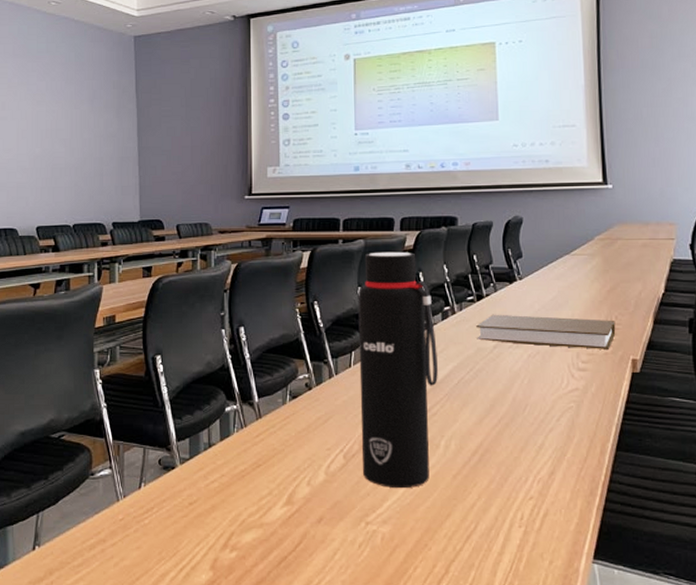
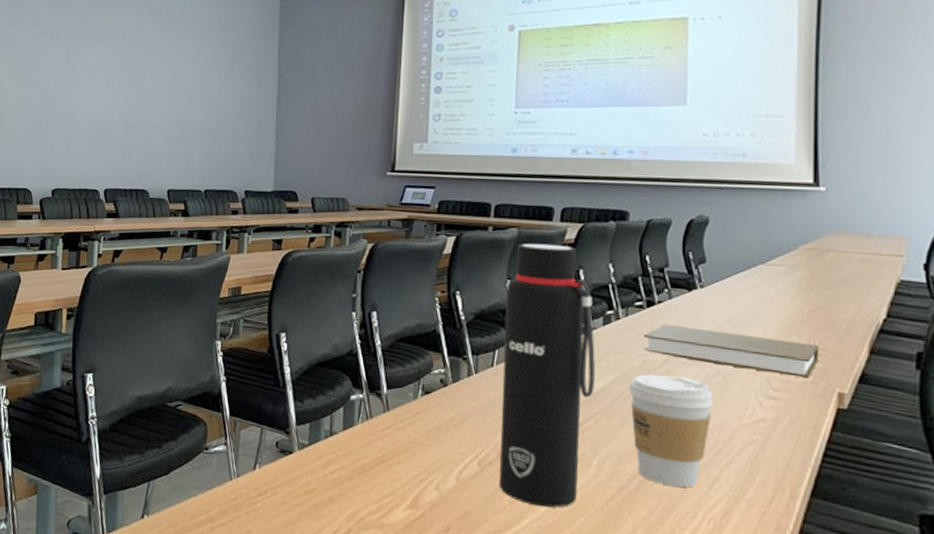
coffee cup: none [466,359,536,455] -> present [628,374,713,488]

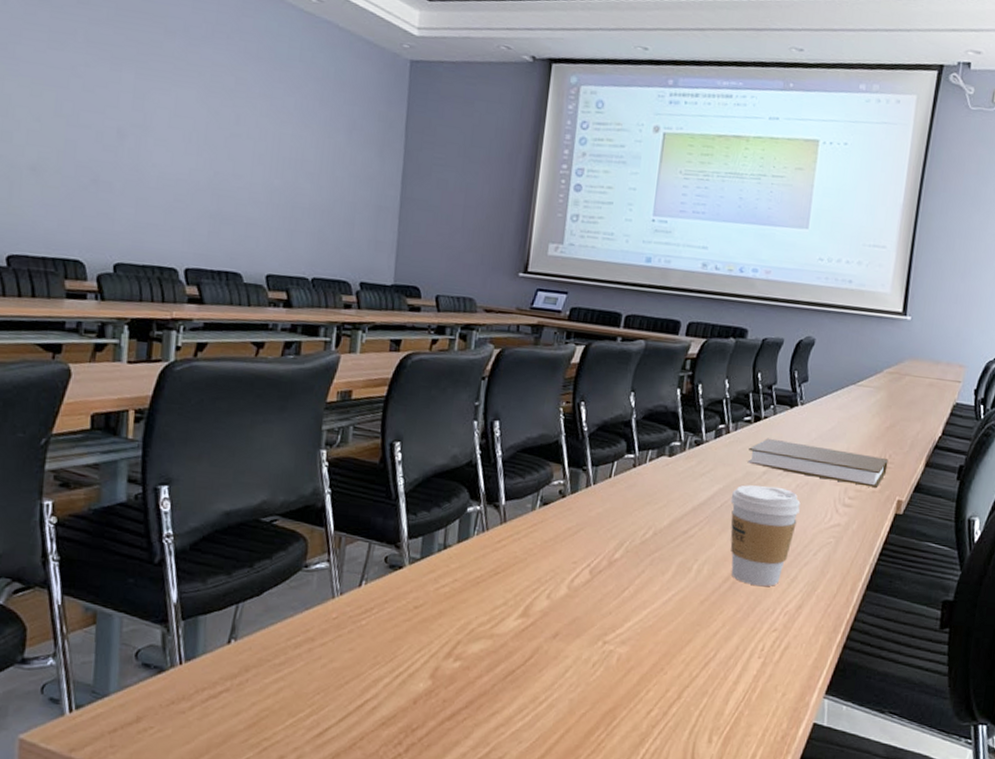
water bottle: present [498,243,595,508] -> none [607,356,708,610]

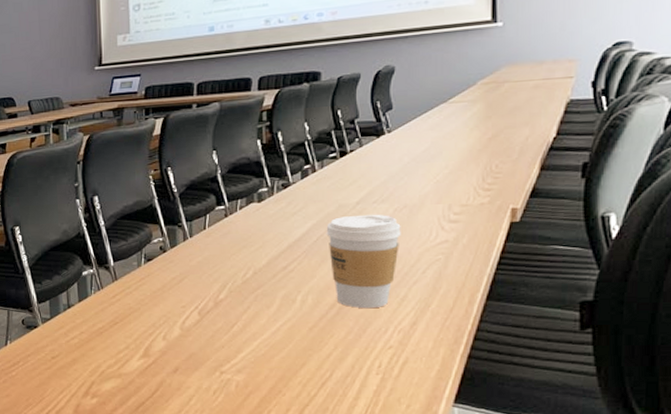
book: present [747,438,889,488] -> none [338,168,495,200]

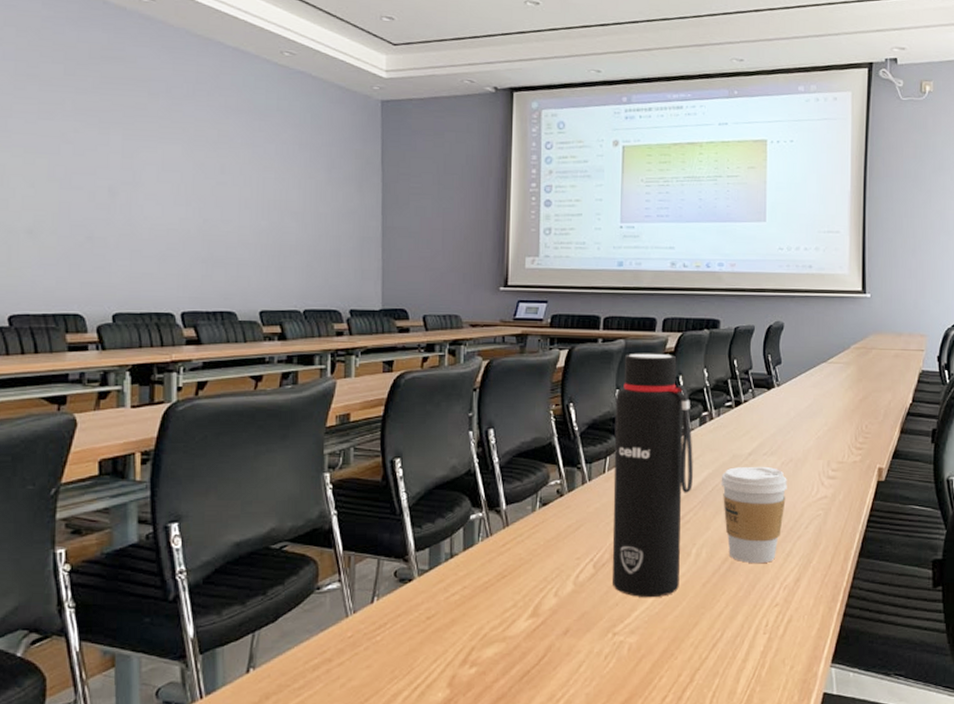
water bottle: none [212,112,296,341] -> present [612,353,693,598]

